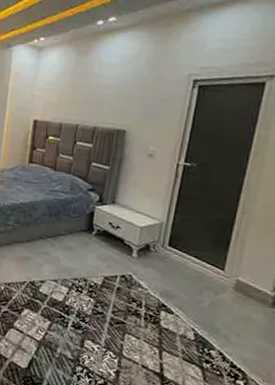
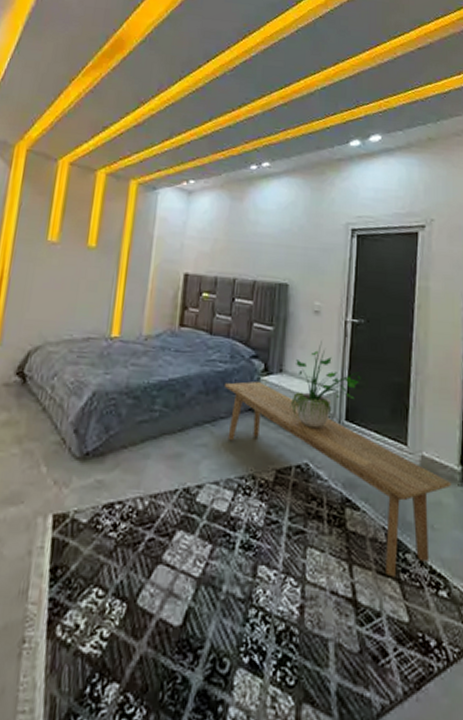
bench: none [65,209,263,366] -> present [225,381,452,578]
potted plant: none [119,179,188,250] -> present [289,340,361,429]

